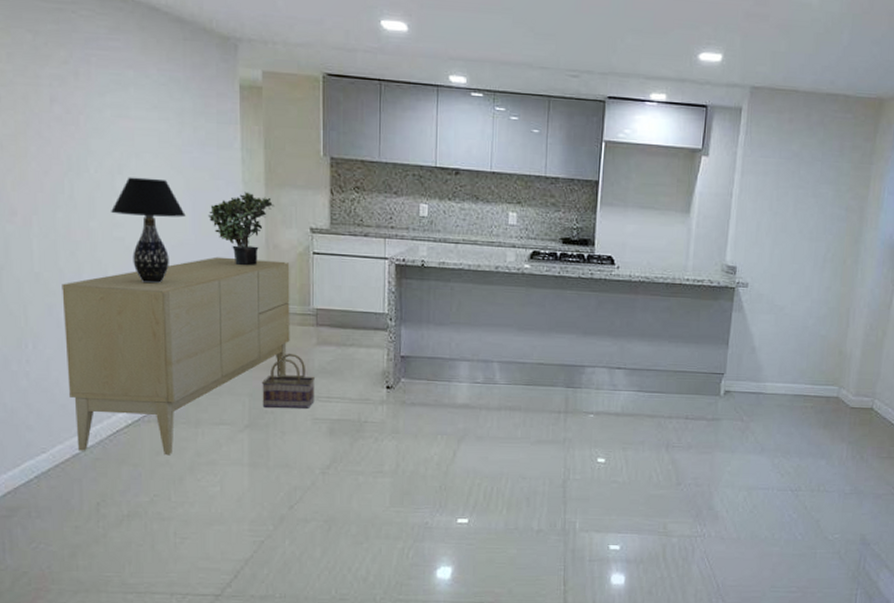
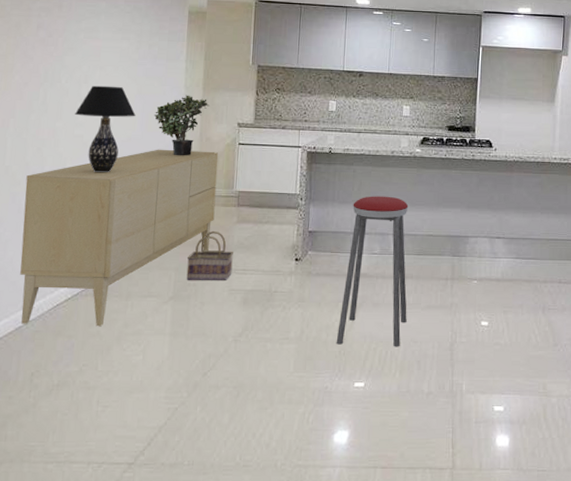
music stool: none [436,317,516,483] -> present [336,196,409,347]

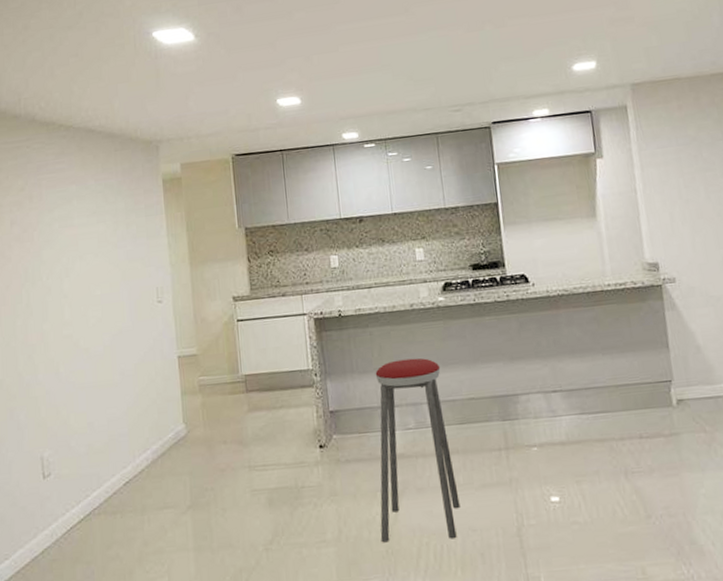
sideboard: present [20,149,219,327] -> none [21,333,223,554]
table lamp: present [75,85,136,173] -> none [61,275,123,375]
potted plant: present [153,95,209,156] -> none [142,273,199,344]
basket: present [186,231,233,280] -> none [200,424,251,485]

